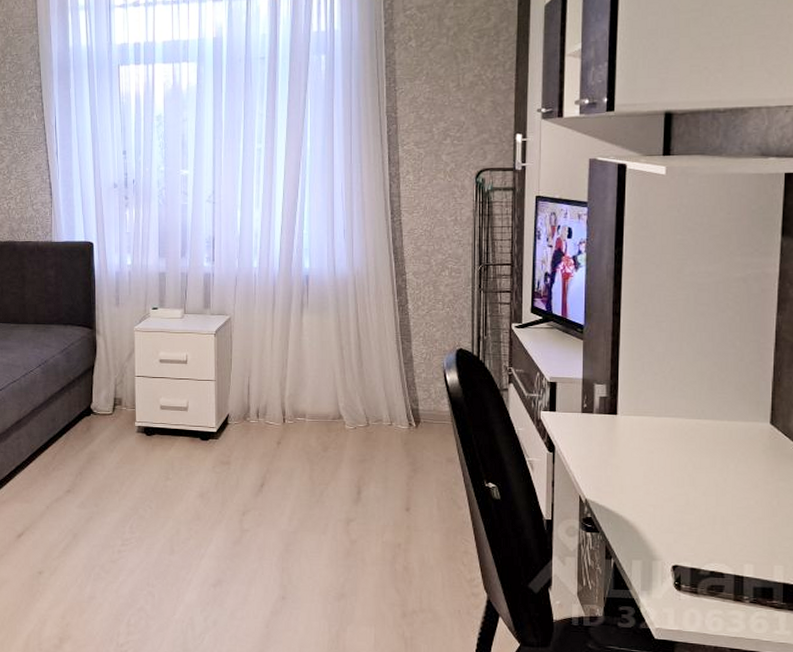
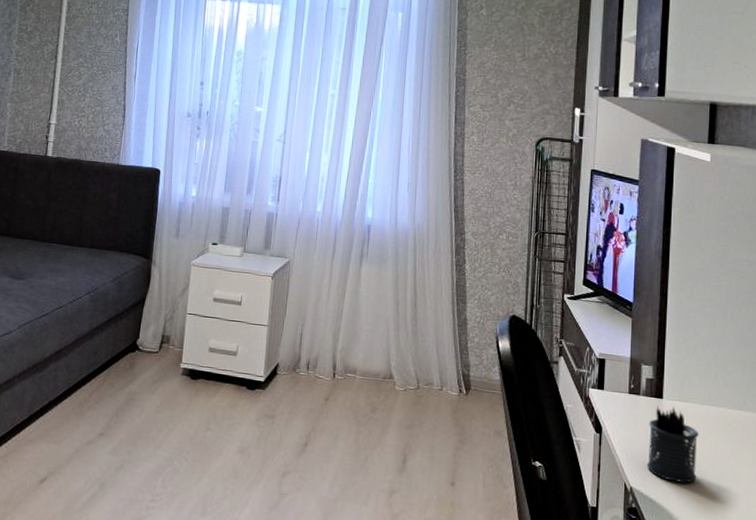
pen holder: none [601,421,655,491] -> present [646,406,699,483]

